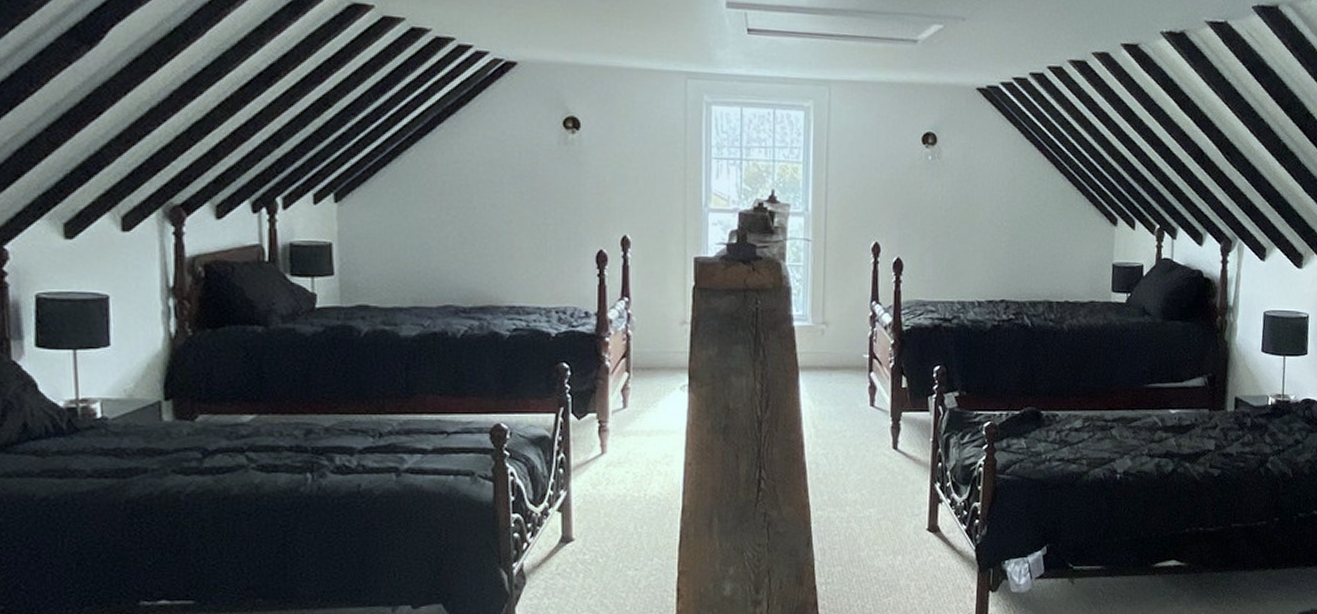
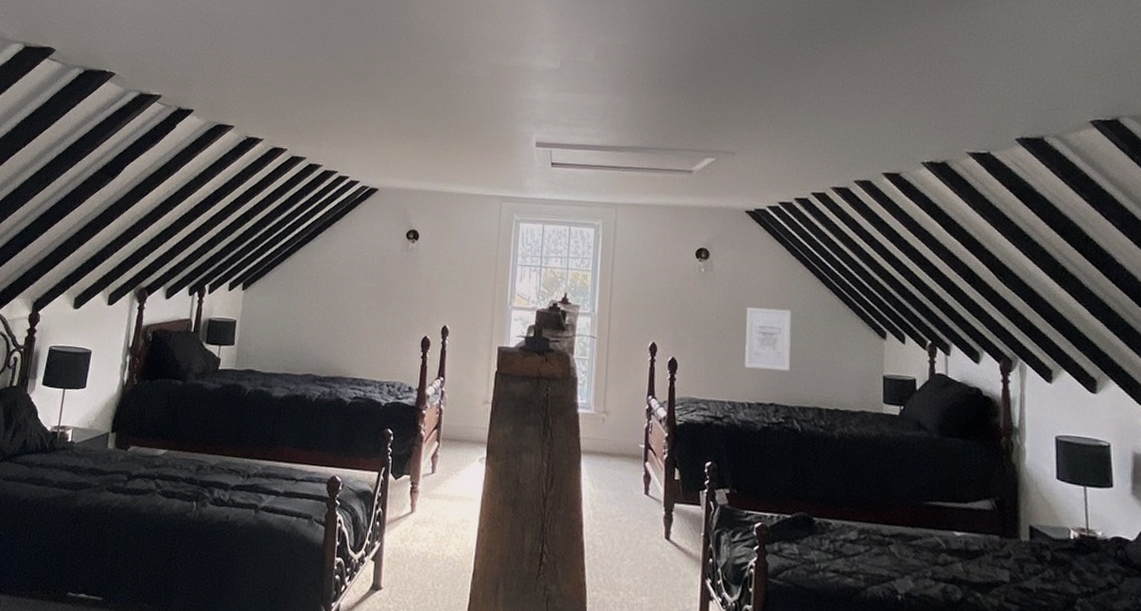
wall art: none [975,198,1024,265] -> present [744,307,792,371]

